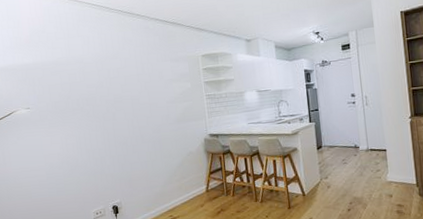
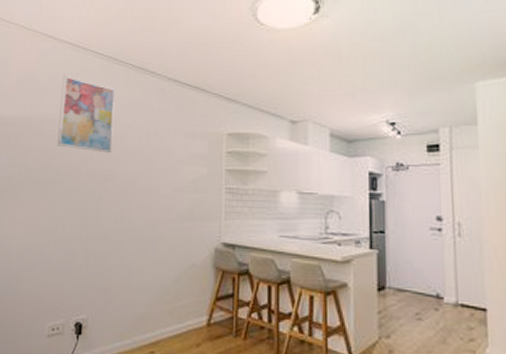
wall art: none [67,24,117,82] -> present [57,74,116,153]

